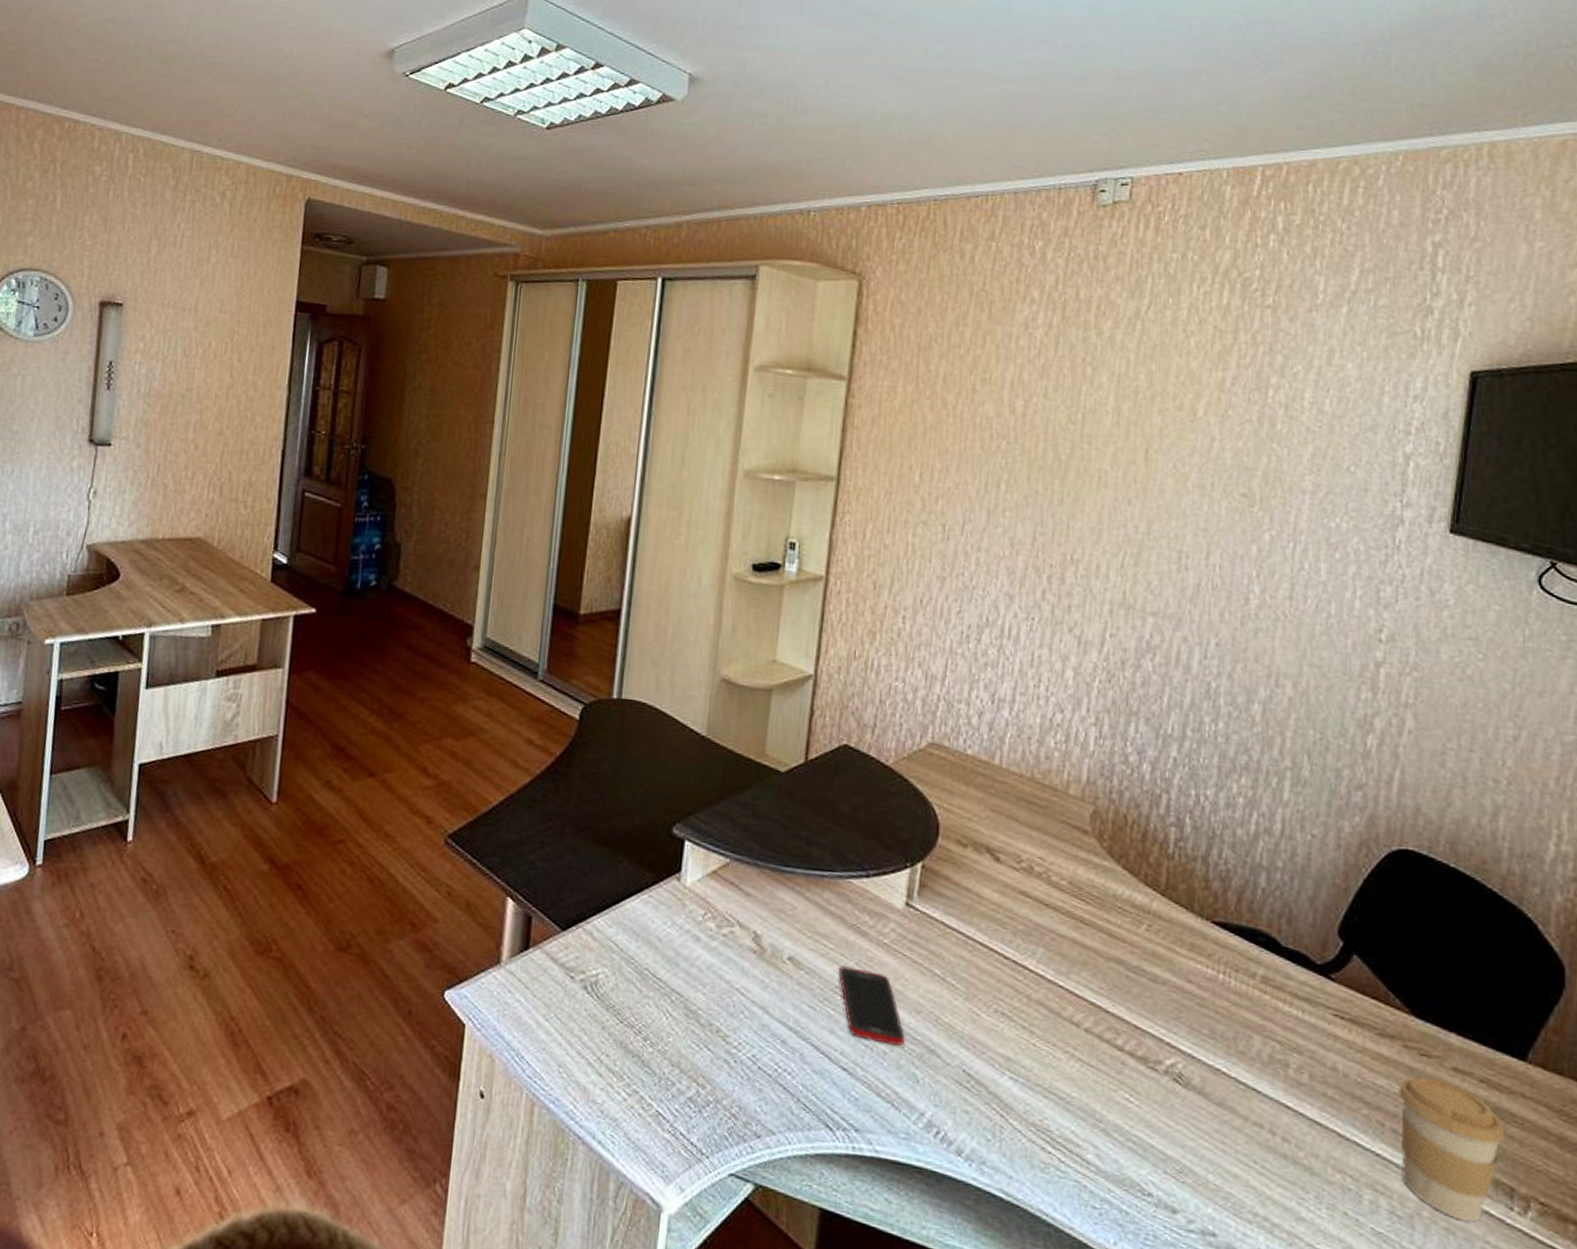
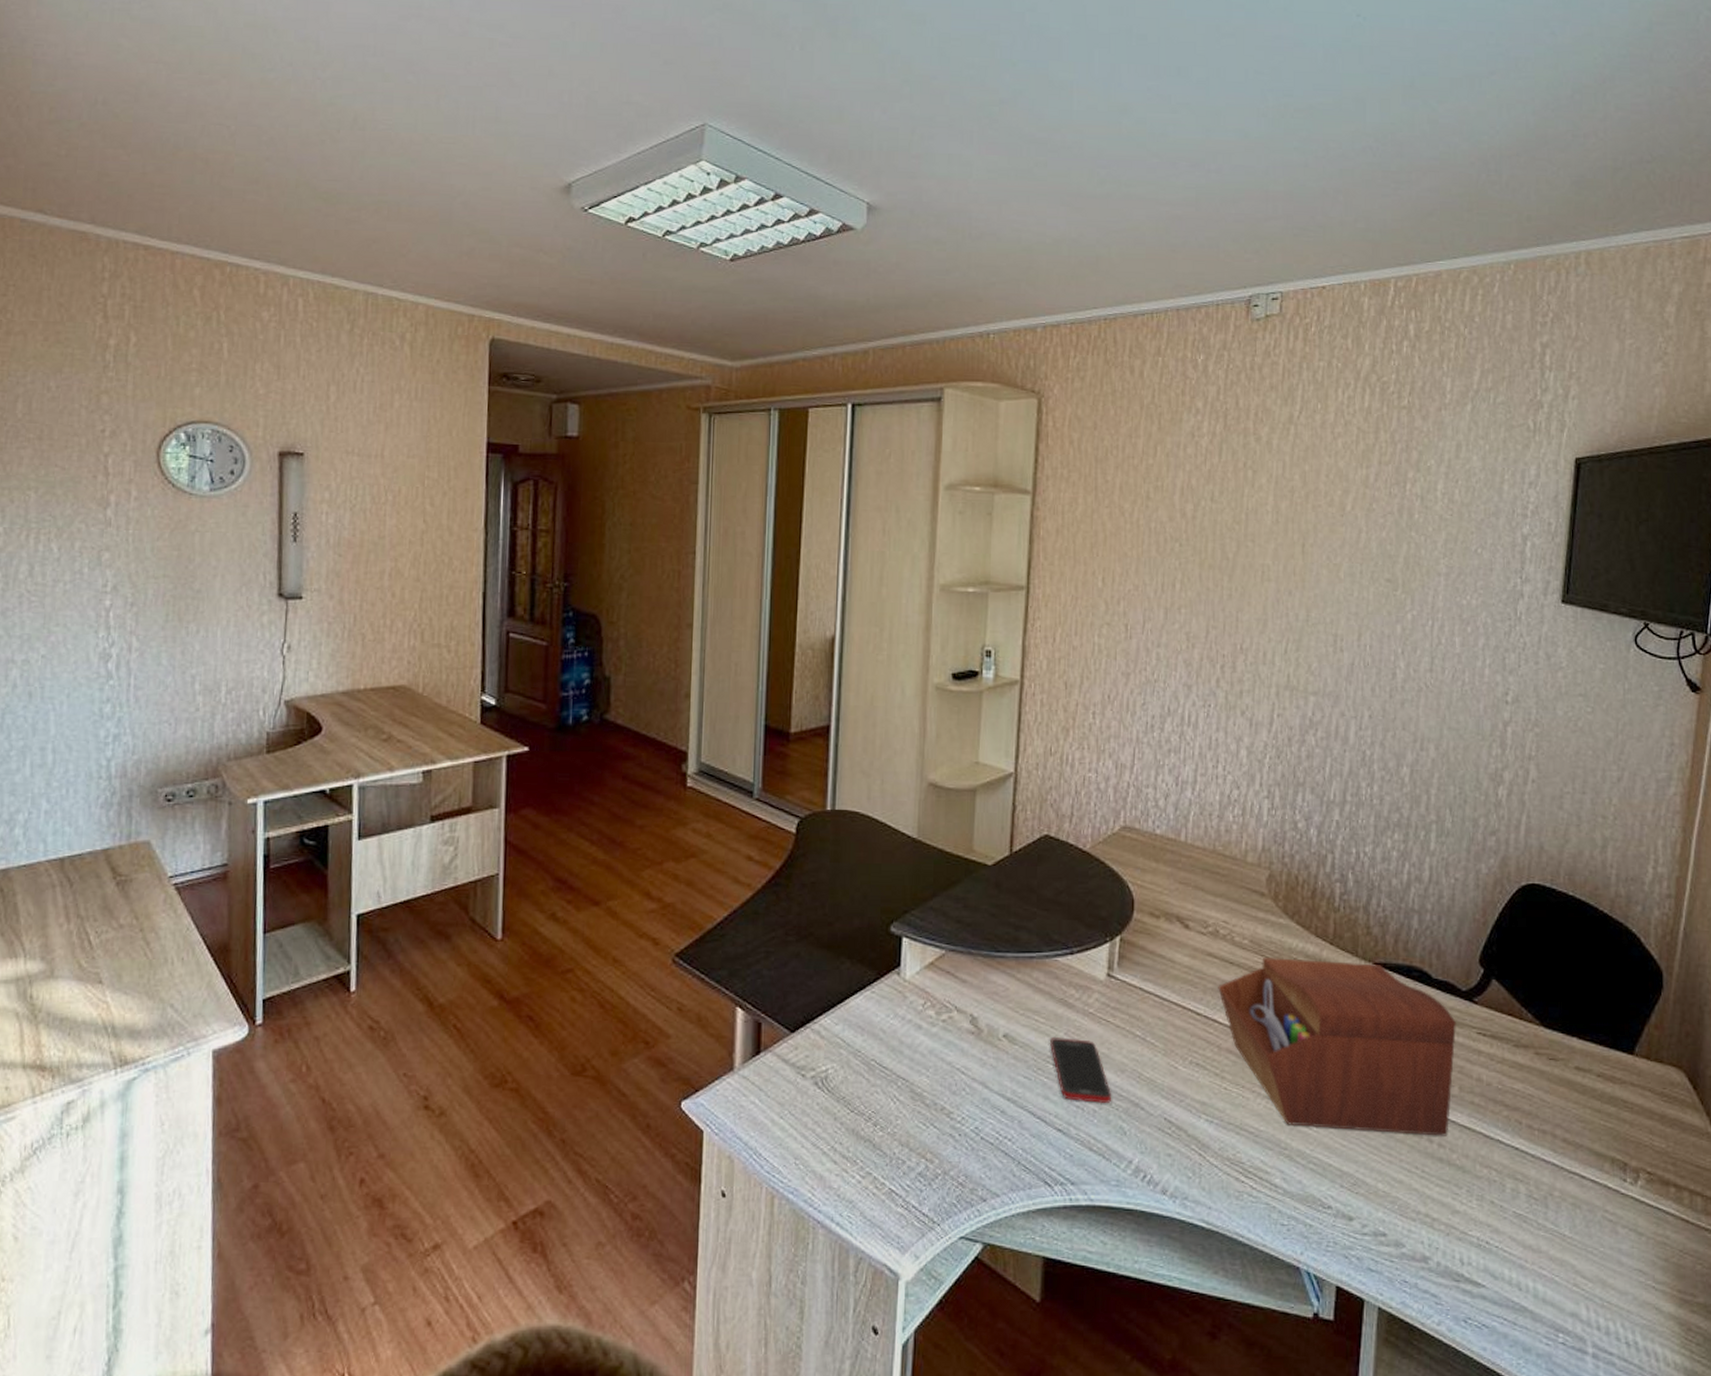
sewing box: none [1030,902,1308,1130] -> present [1218,958,1456,1136]
coffee cup: present [1398,1077,1505,1223] -> none [1532,1078,1619,1197]

